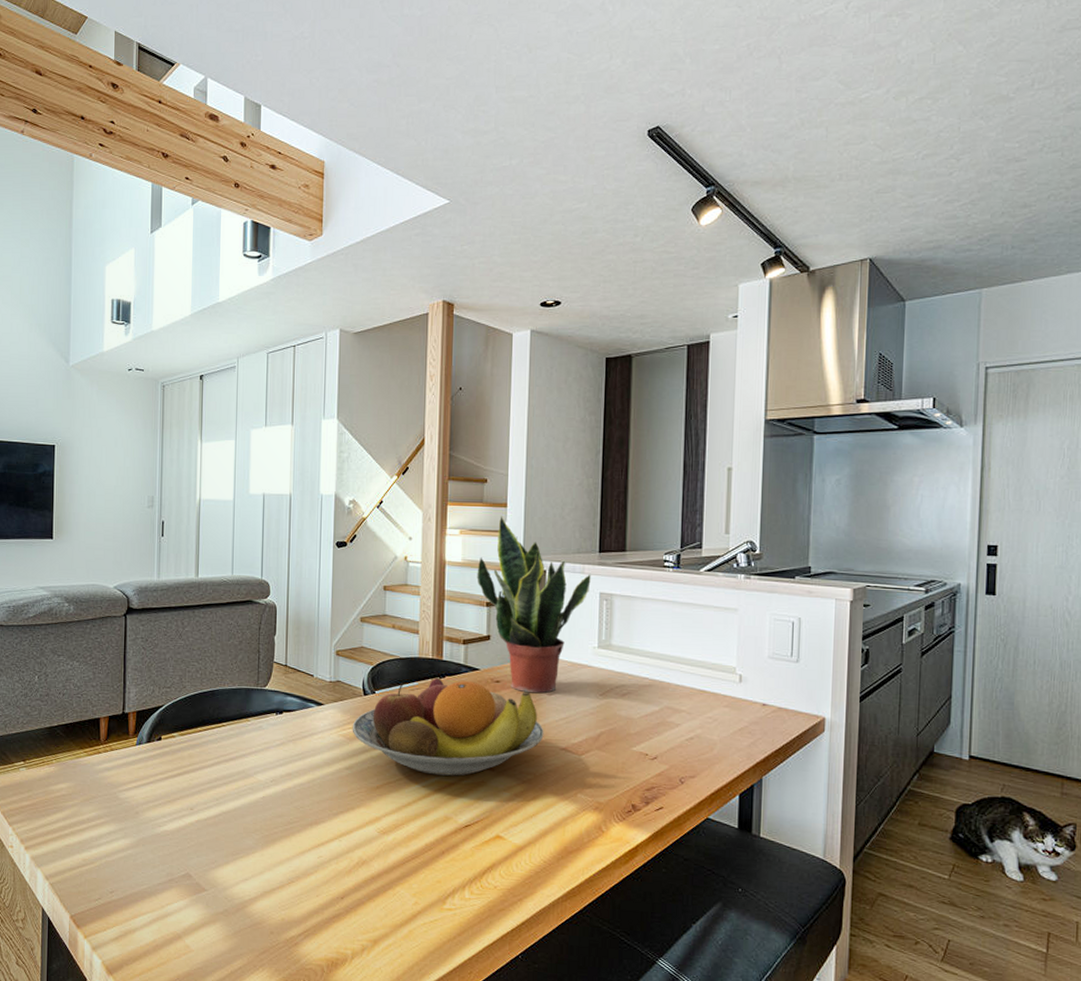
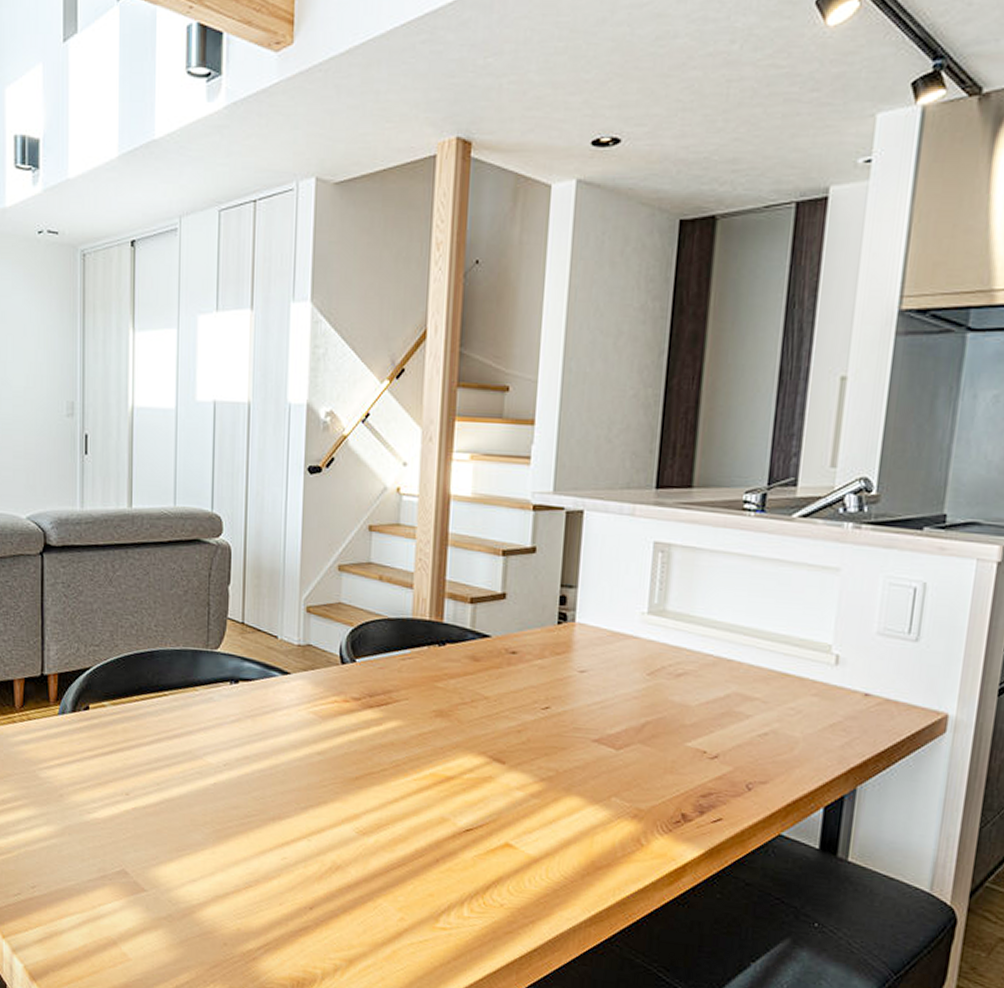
fruit bowl: present [352,677,544,776] -> none [325,644,572,769]
potted plant: present [477,516,591,693] -> none [491,436,643,669]

